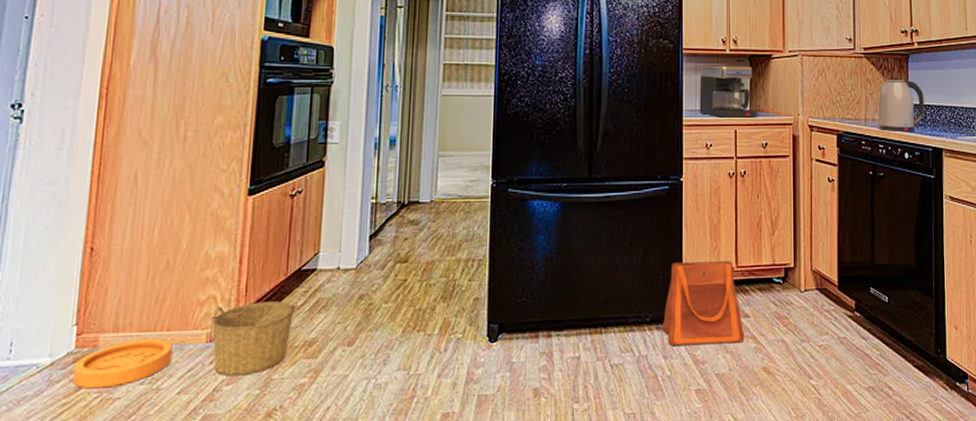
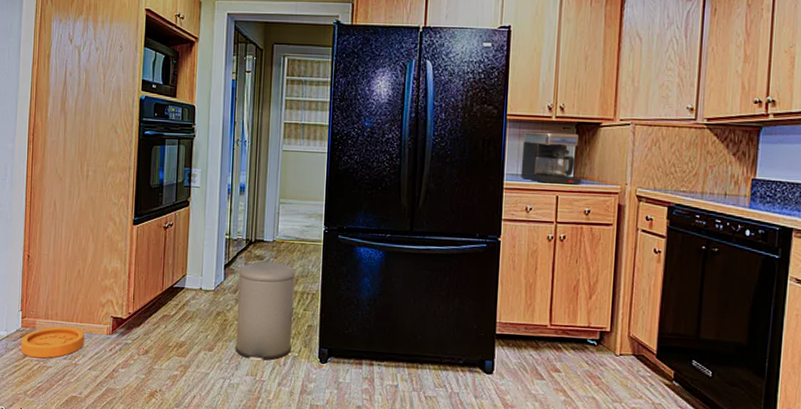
basket: present [212,301,296,376] -> none [111,308,169,363]
pedal bin: none [382,227,458,351] -> present [235,261,295,361]
shopping bag: present [661,261,745,347] -> none [473,314,555,394]
kettle: present [878,79,924,133] -> none [716,152,775,210]

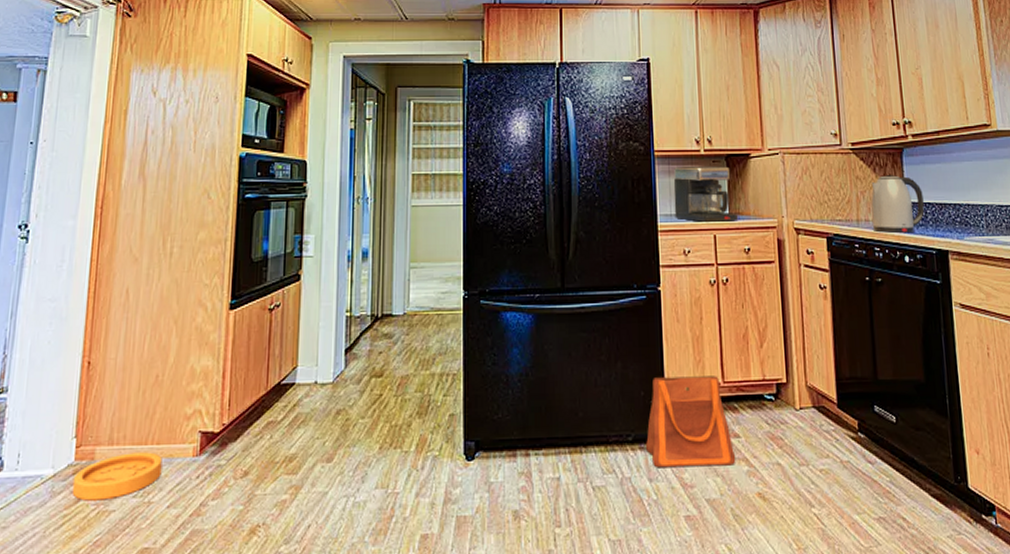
pedal bin: present [235,261,295,361] -> none [360,340,431,468]
shopping bag: none [473,314,555,394] -> present [645,376,736,468]
kettle: none [716,152,775,210] -> present [871,175,925,234]

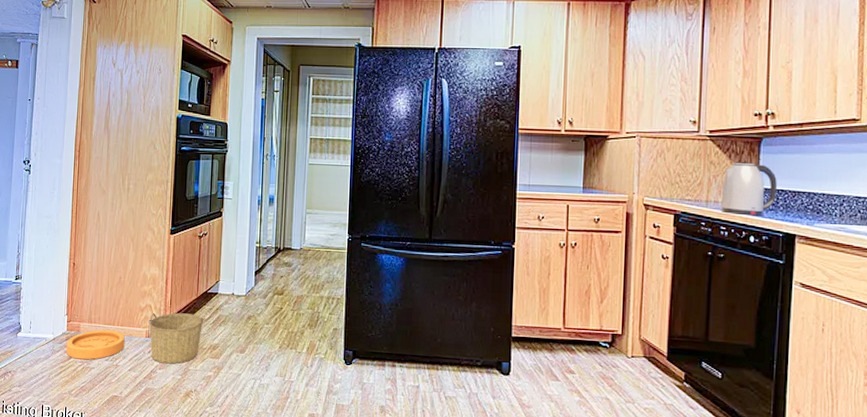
basket: none [198,416,276,491] -> present [149,313,204,364]
shopping bag: present [645,376,736,468] -> none [491,318,570,395]
coffee maker: present [673,166,739,223] -> none [532,144,592,194]

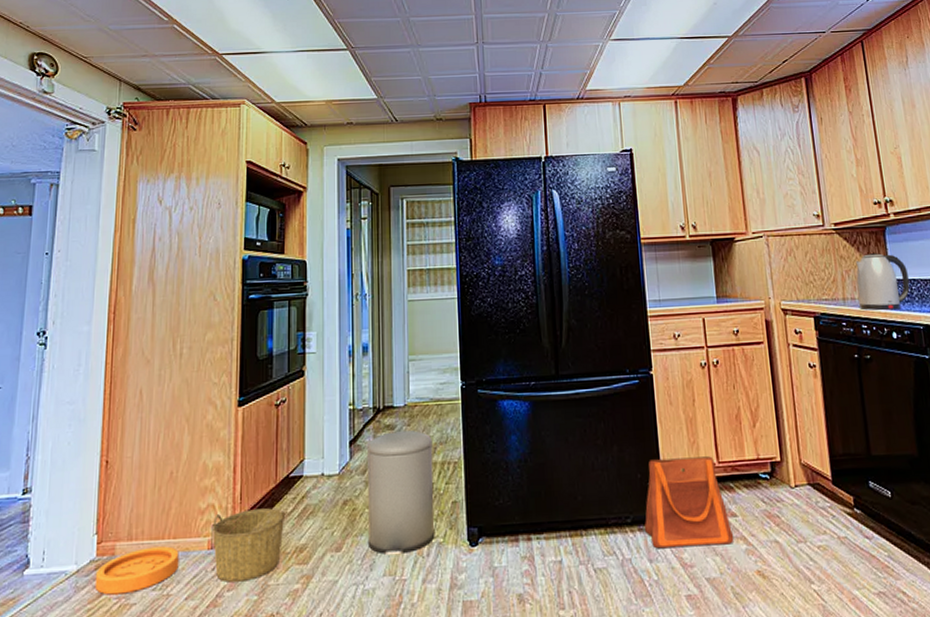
pedal bin: none [265,268,321,363] -> present [367,430,435,556]
shopping bag: none [491,318,570,395] -> present [644,456,734,549]

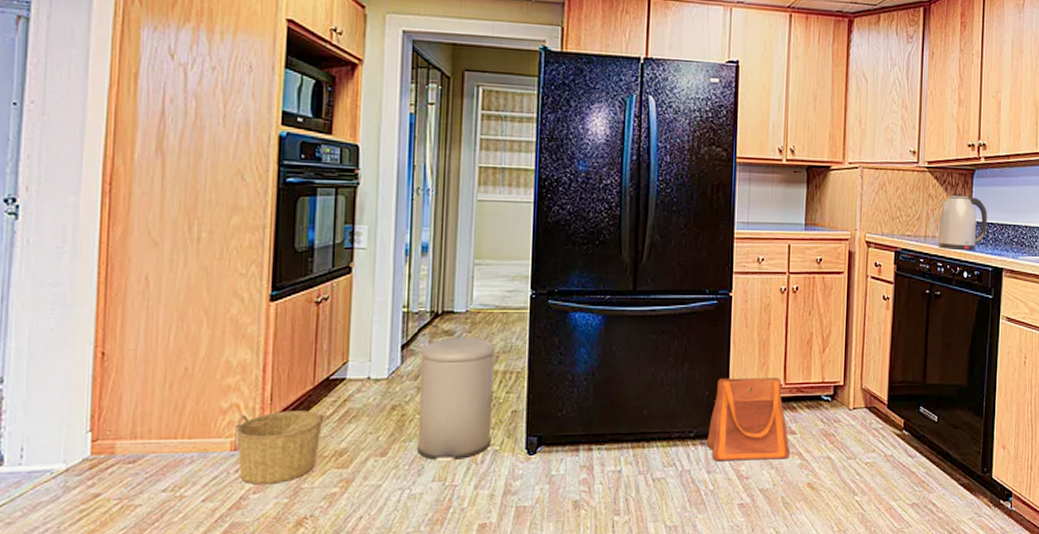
pet bowl: present [94,546,179,595] -> none [89,446,195,496]

